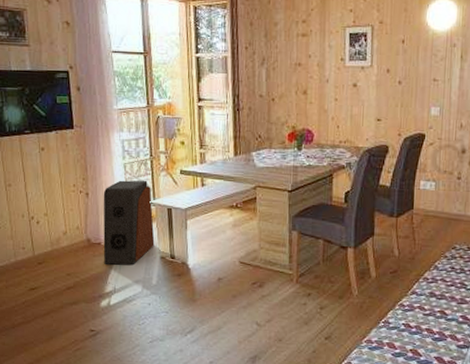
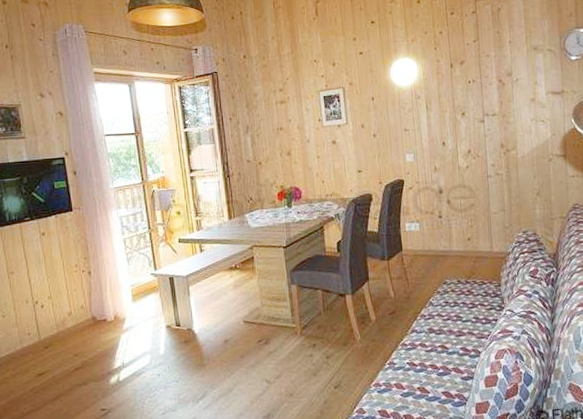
speaker: present [103,180,155,265] -> none [105,252,159,340]

